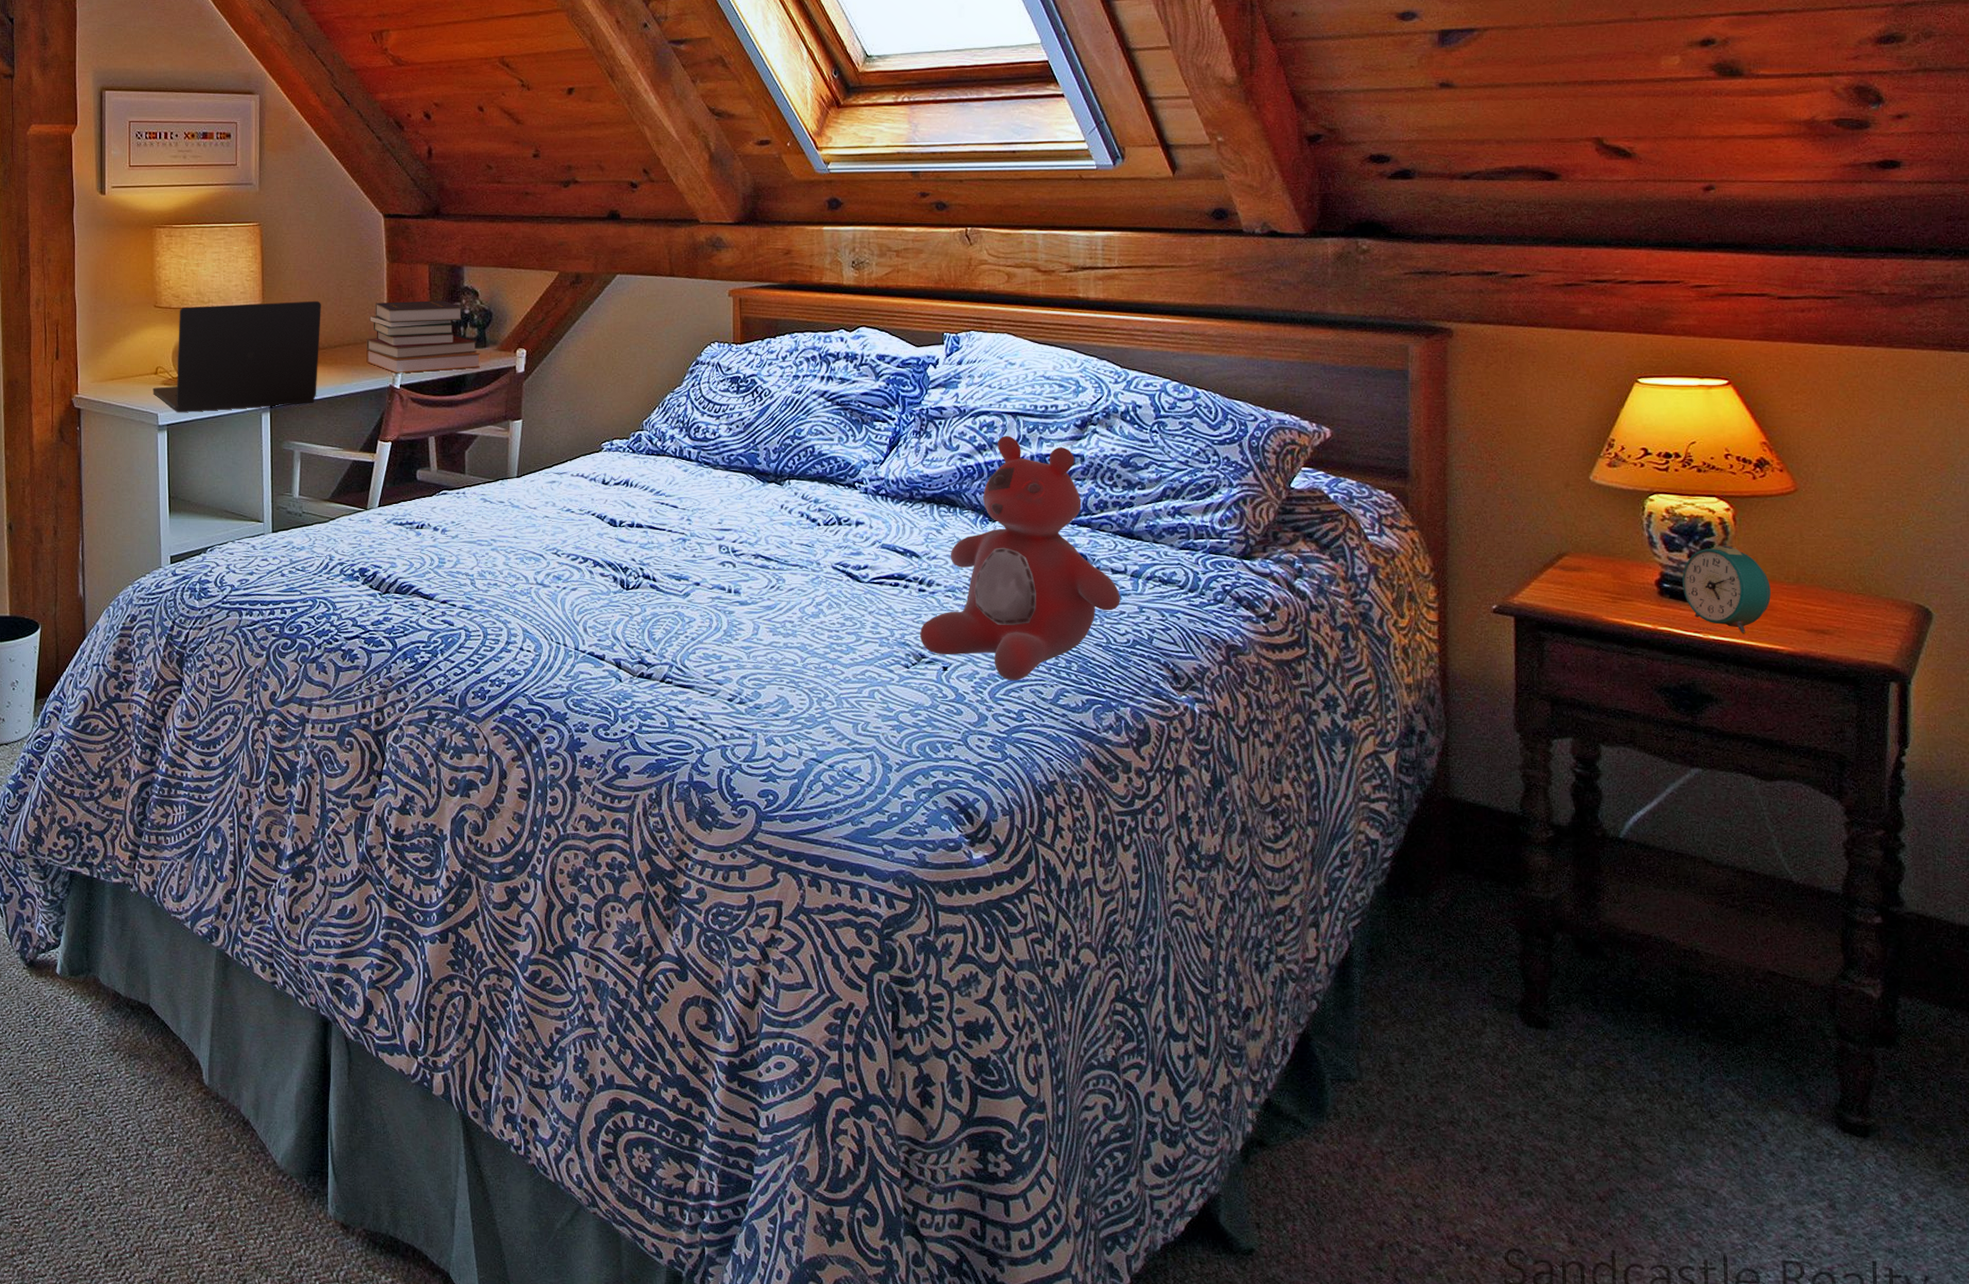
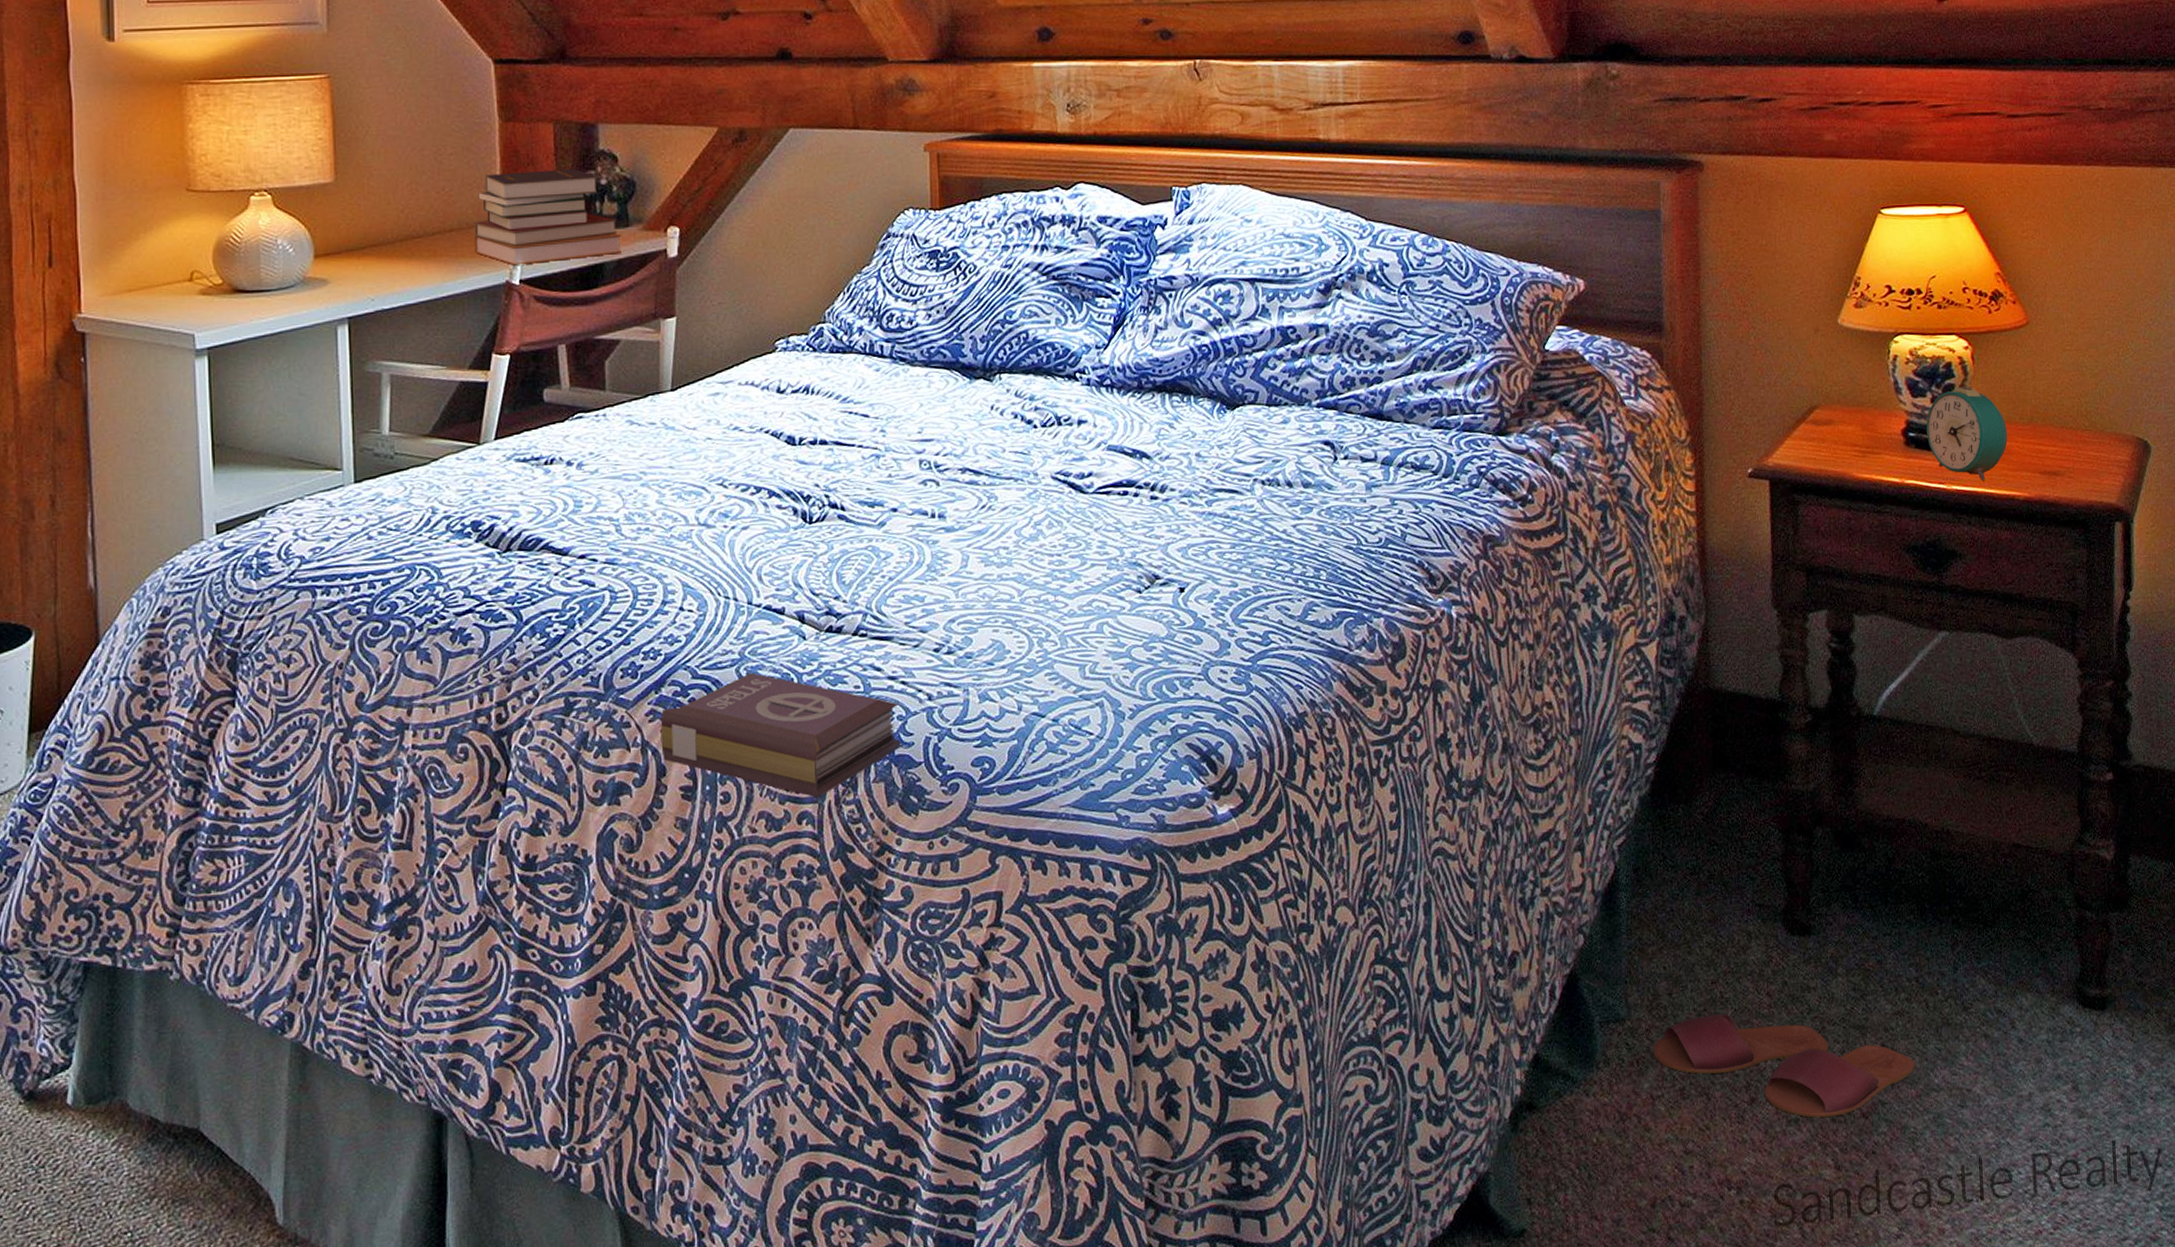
laptop: present [153,300,321,413] -> none [186,174,414,332]
book: none [503,704,698,809] -> present [660,672,900,798]
stuffed bear: present [919,436,1120,681] -> none [1152,307,1371,598]
slippers: none [1383,1087,1656,1196] -> present [1653,1013,1915,1118]

